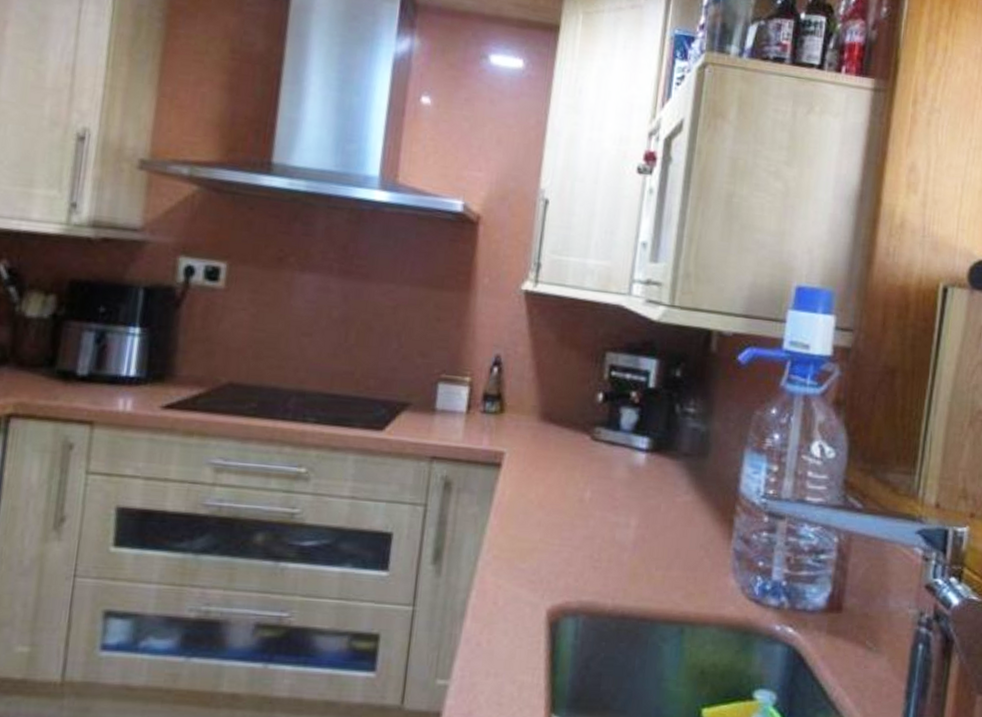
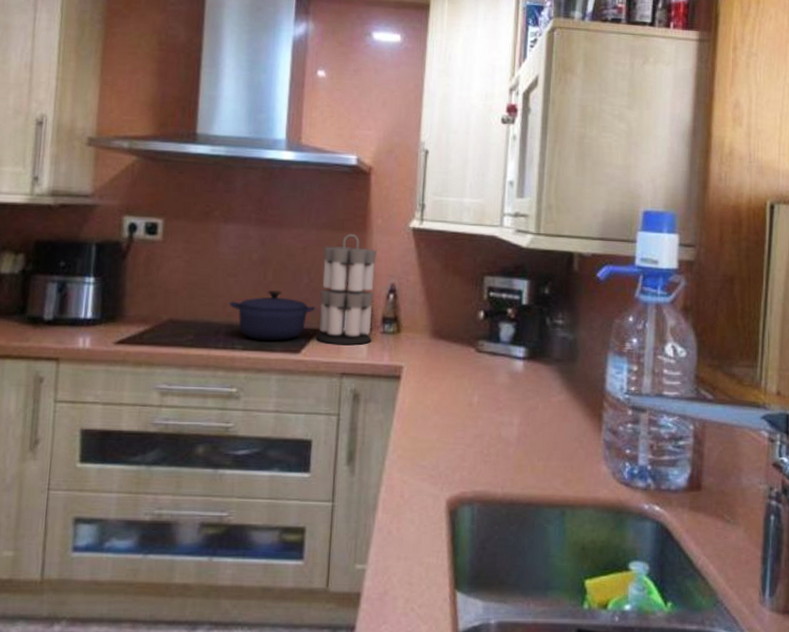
cooking pot: none [301,354,405,416] -> present [229,290,316,342]
spice rack: none [404,293,481,425] -> present [316,233,377,346]

